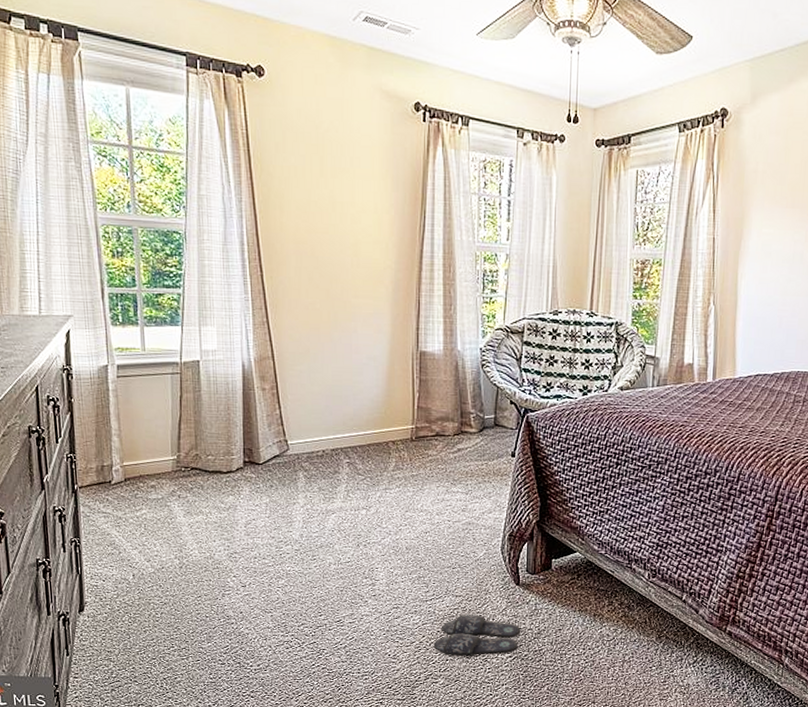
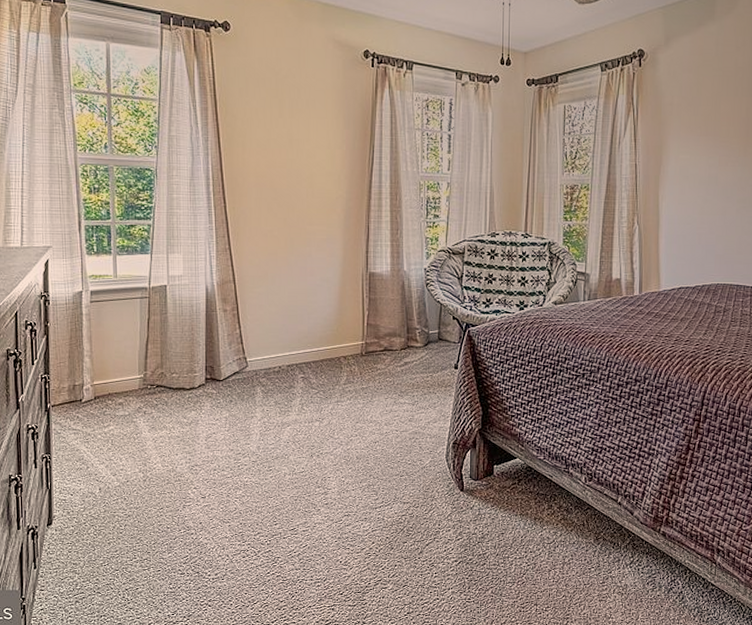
slippers: present [434,614,520,656] -> none [383,521,465,561]

